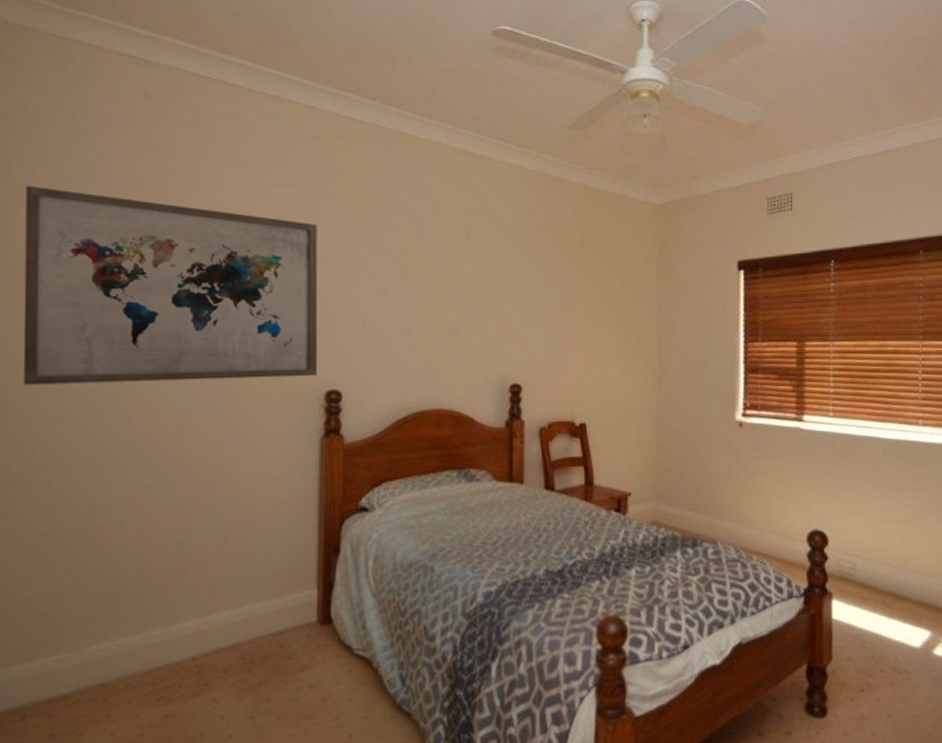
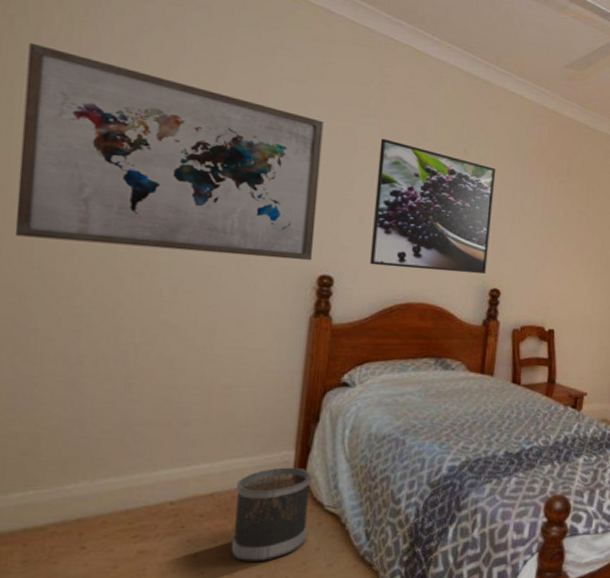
wastebasket: none [258,607,338,720] -> present [230,467,312,561]
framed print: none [377,234,504,373] -> present [370,138,496,275]

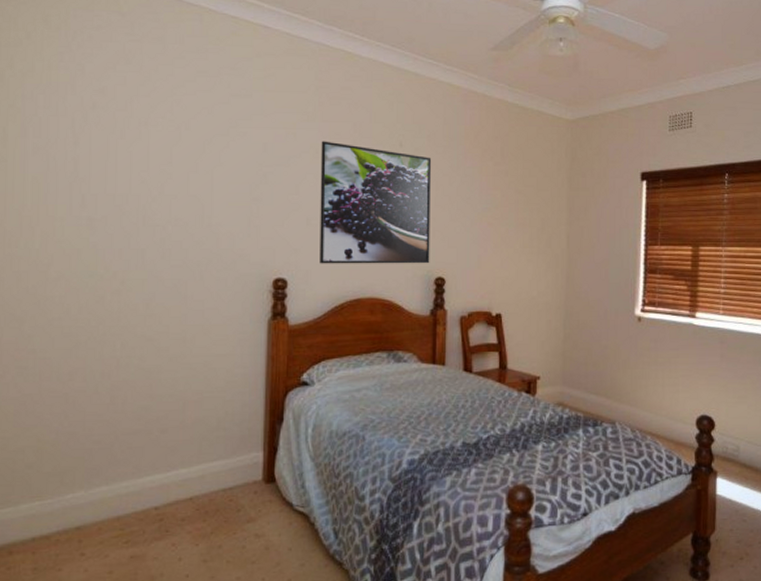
wall art: present [14,42,324,261] -> none [13,91,269,266]
wastebasket: present [230,467,312,561] -> none [211,468,280,563]

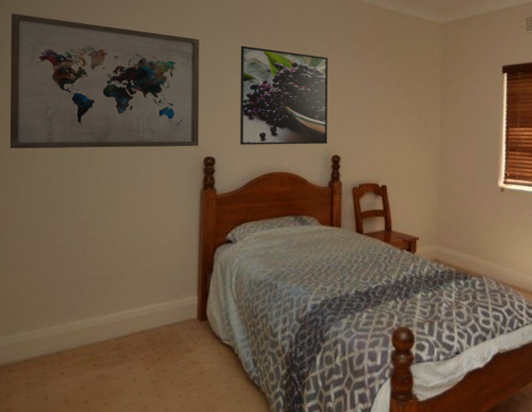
wall art: none [13,91,269,266] -> present [9,13,200,149]

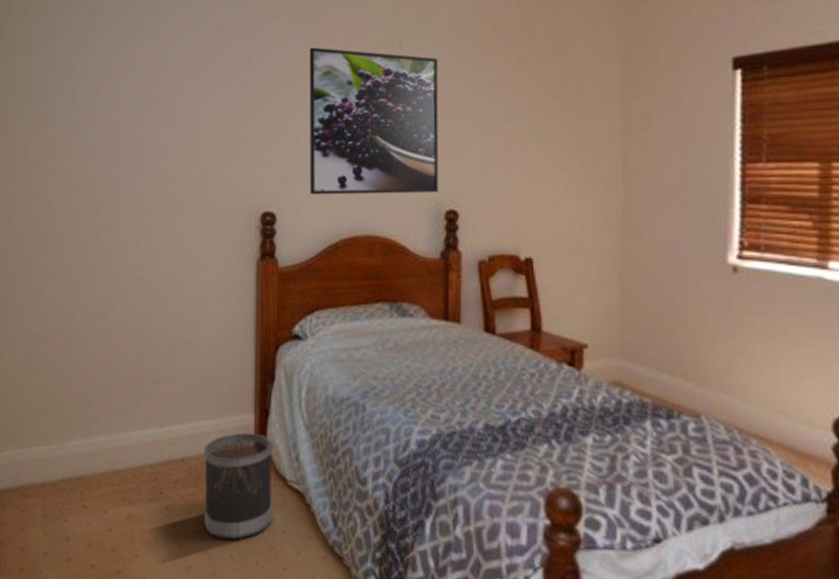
wall art: present [9,13,200,149] -> none [21,20,254,201]
wastebasket: none [158,309,211,384] -> present [203,432,273,540]

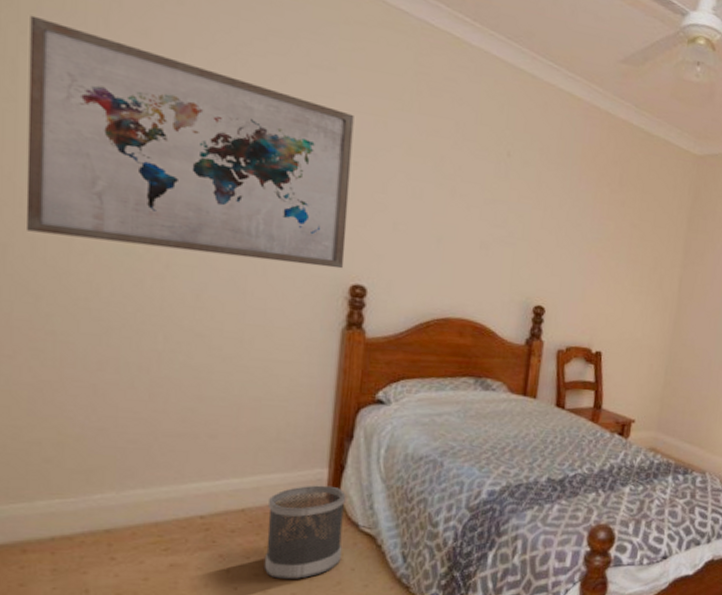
wall art: none [21,20,254,201] -> present [25,15,354,269]
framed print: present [309,47,439,195] -> none [405,136,542,290]

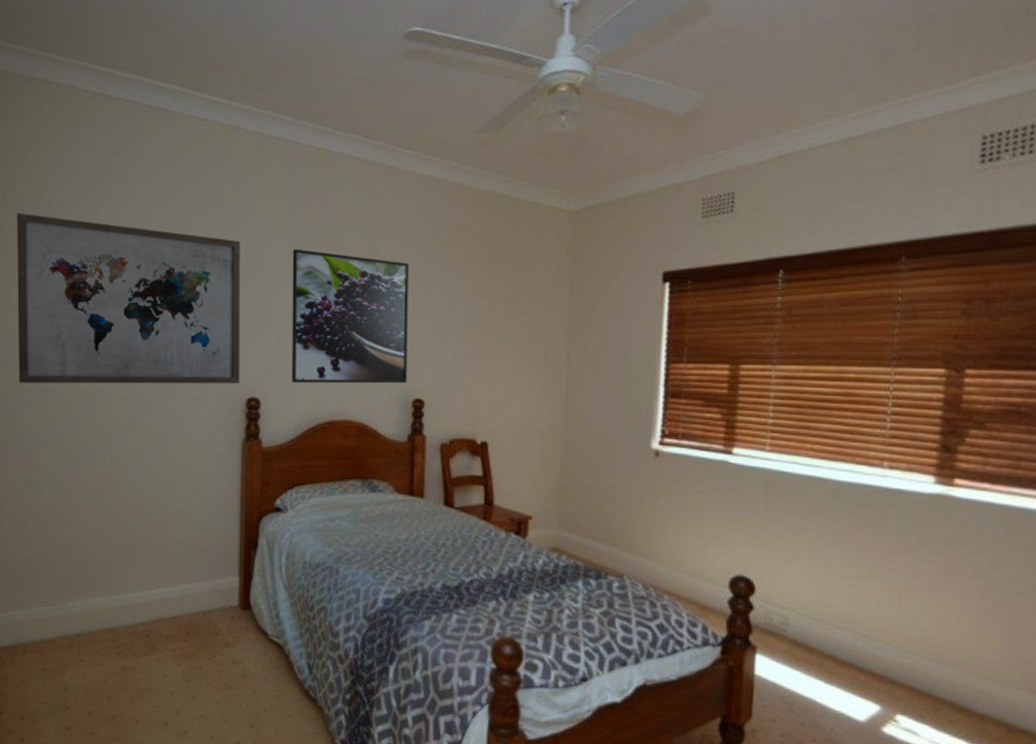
wastebasket: present [263,485,346,579] -> none [192,593,255,687]
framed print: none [405,136,542,290] -> present [292,249,410,384]

